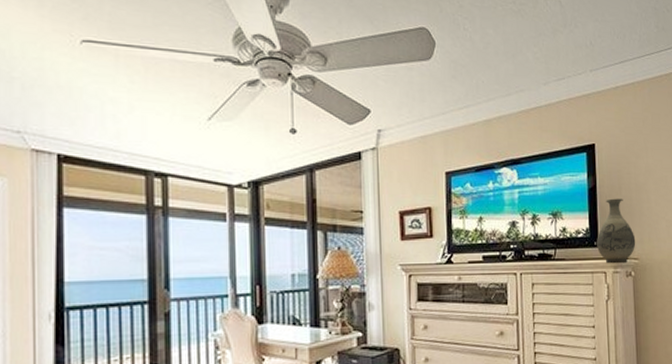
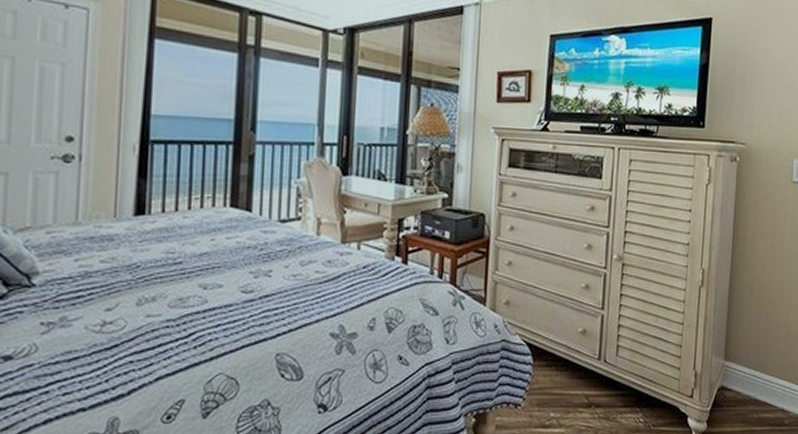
vase: present [597,198,636,264] -> none [703,77,745,148]

